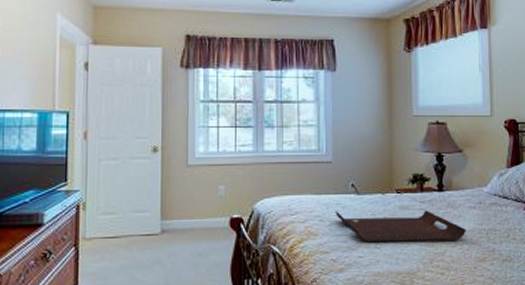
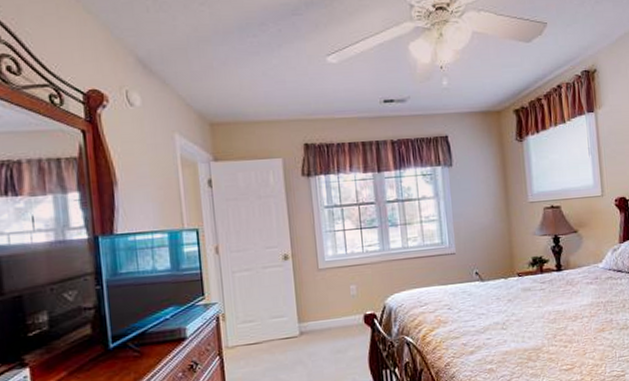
serving tray: present [336,210,466,243] -> none [462,289,585,325]

